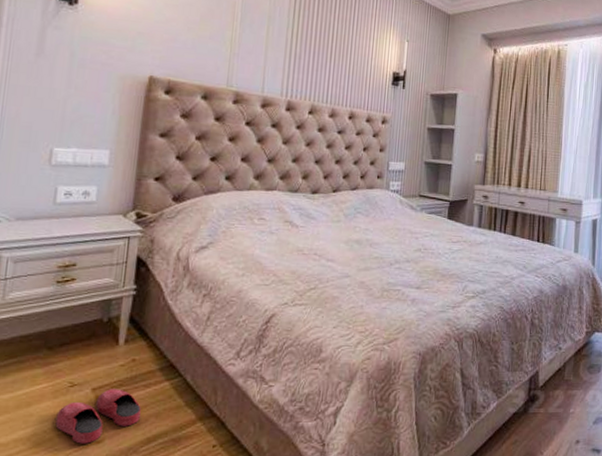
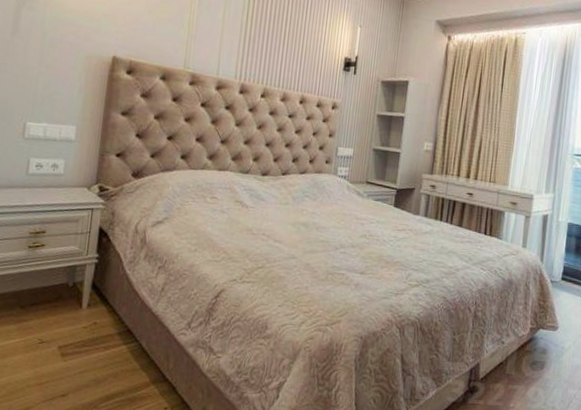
slippers: present [55,389,141,444] -> none [26,348,101,396]

